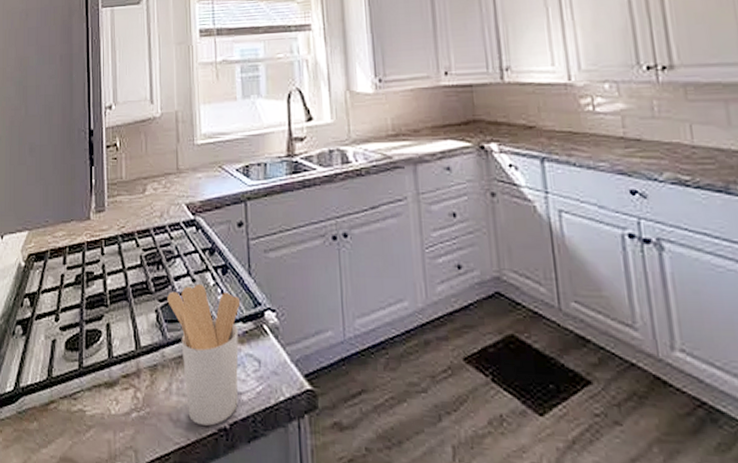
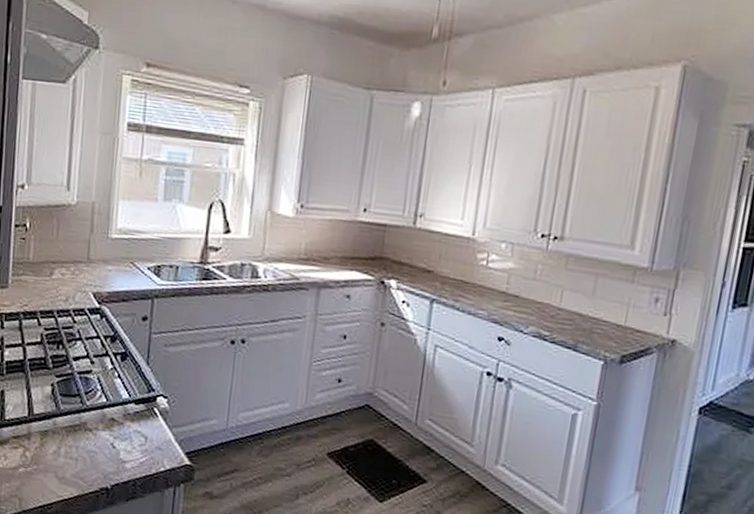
utensil holder: present [167,283,241,426] -> none [64,366,136,485]

